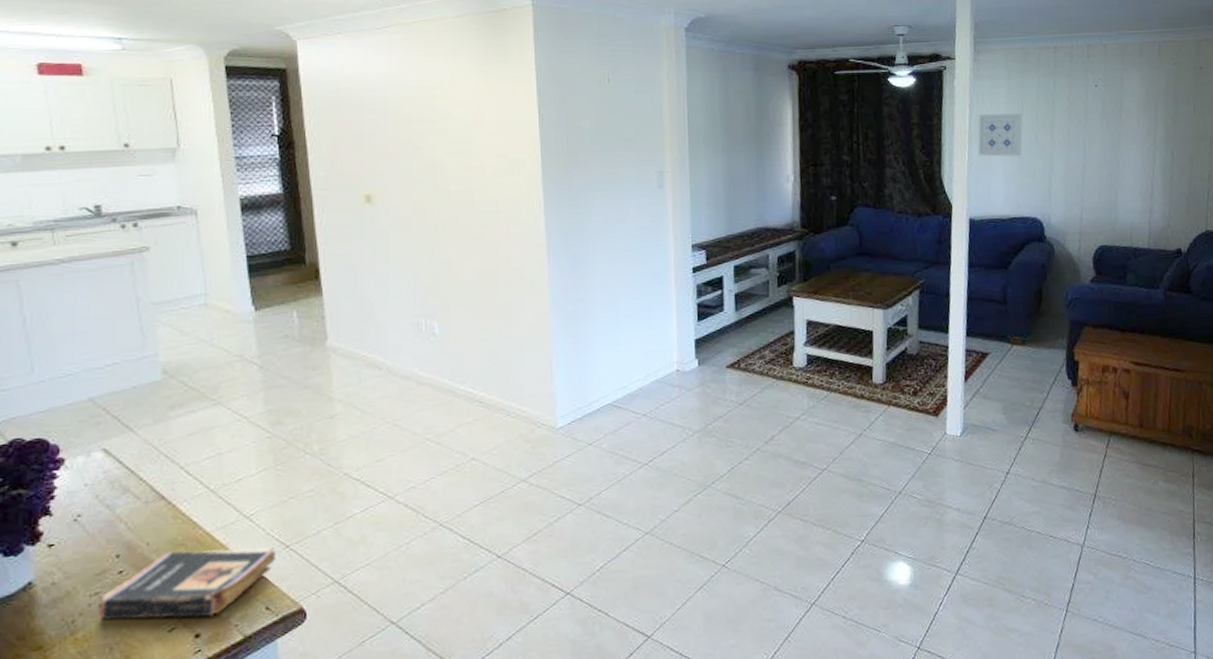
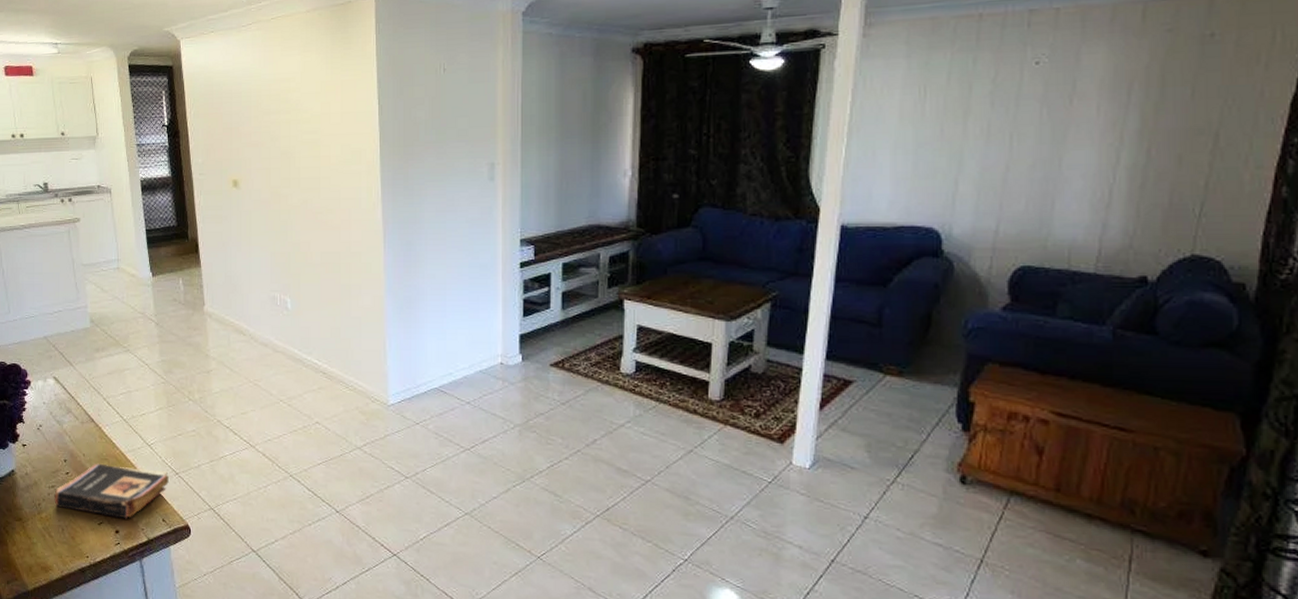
wall art: present [977,113,1023,157] -> none [858,99,924,153]

